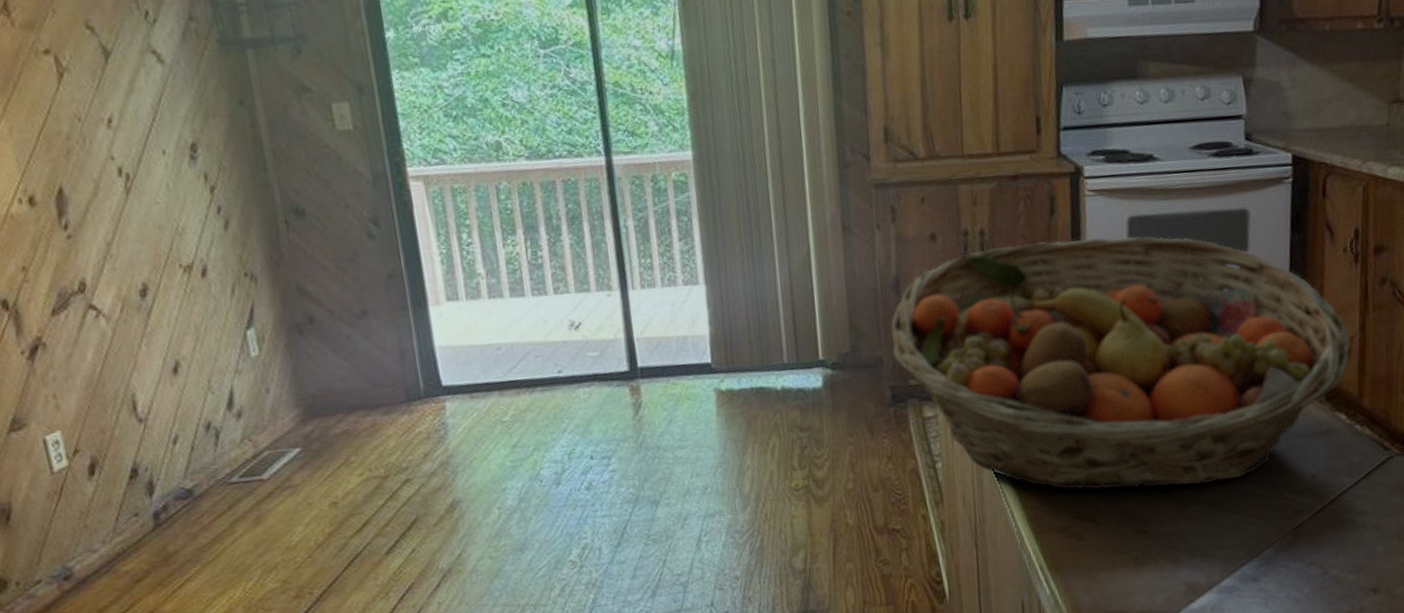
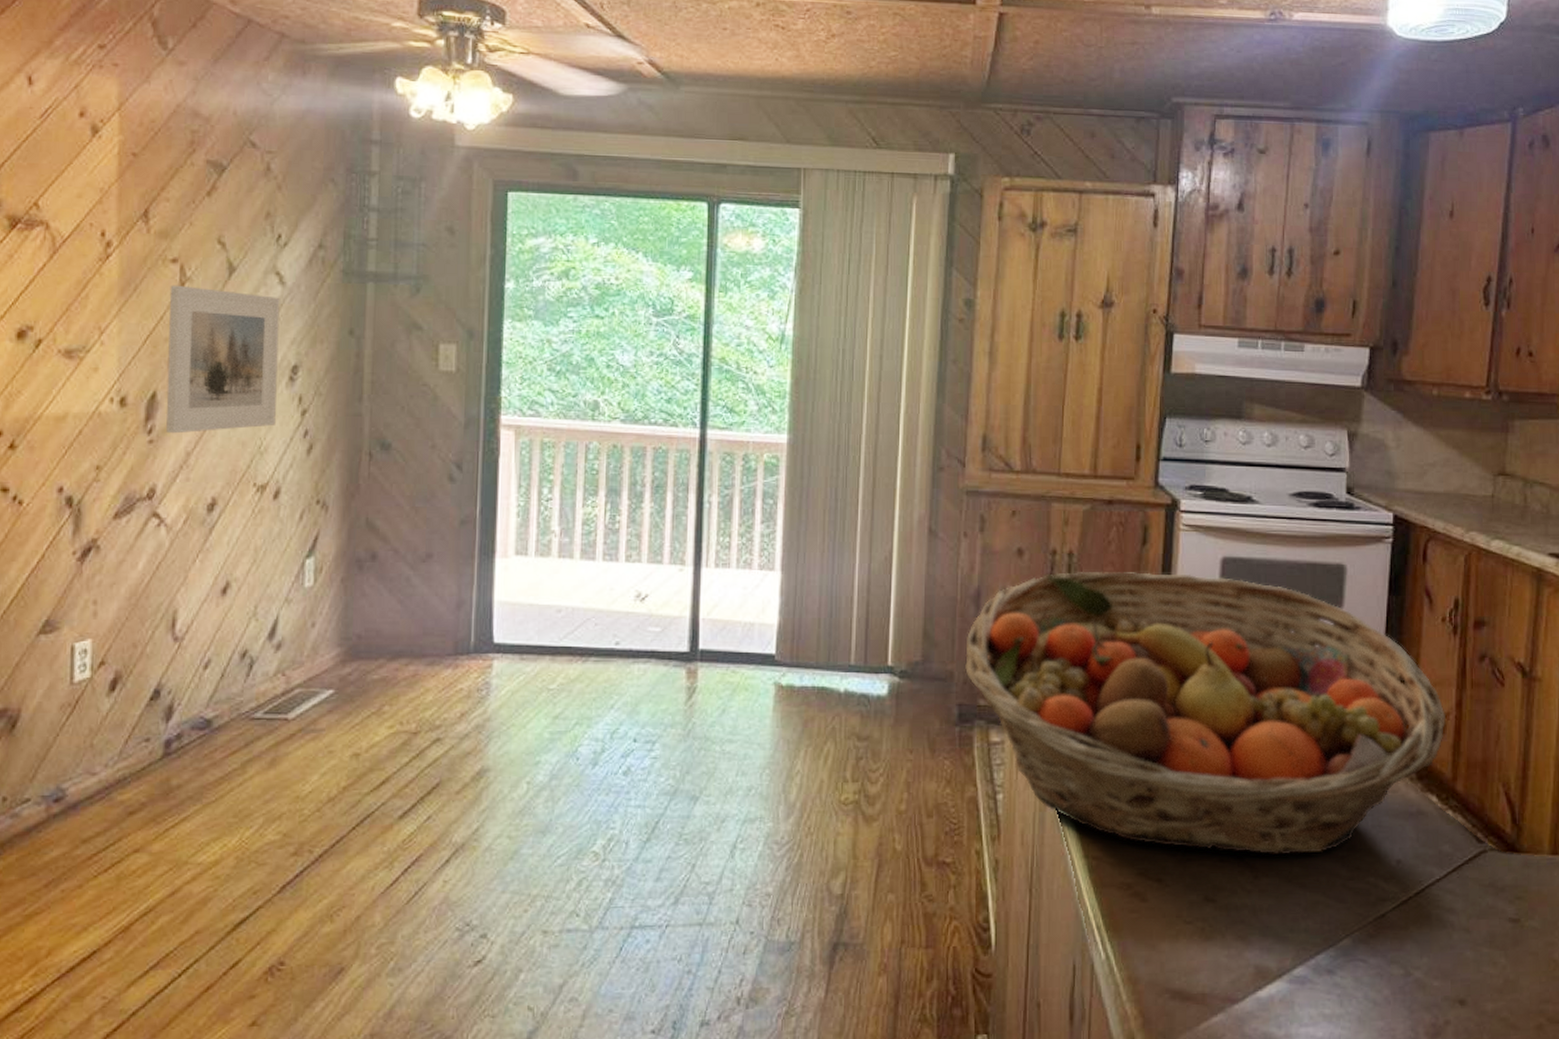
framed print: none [49,76,187,227] -> present [166,285,280,434]

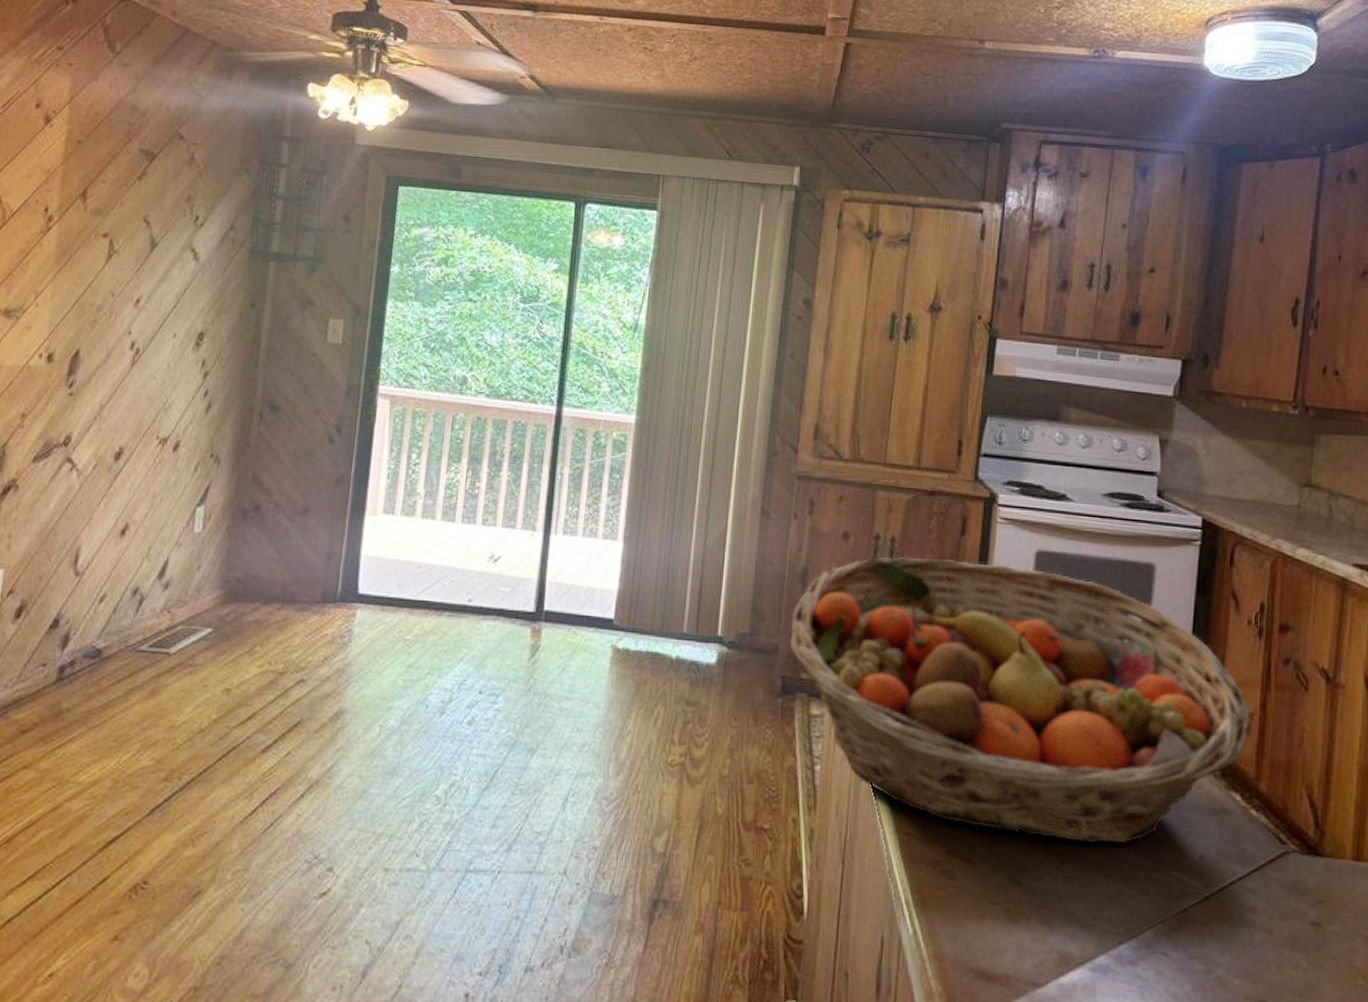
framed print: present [166,285,280,434] -> none [85,256,193,389]

